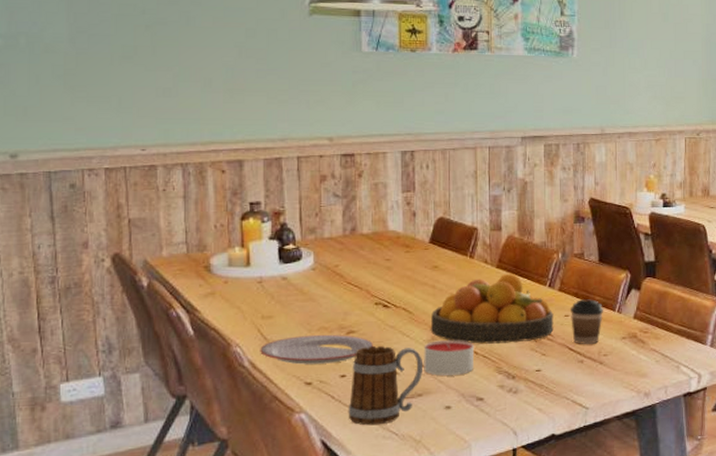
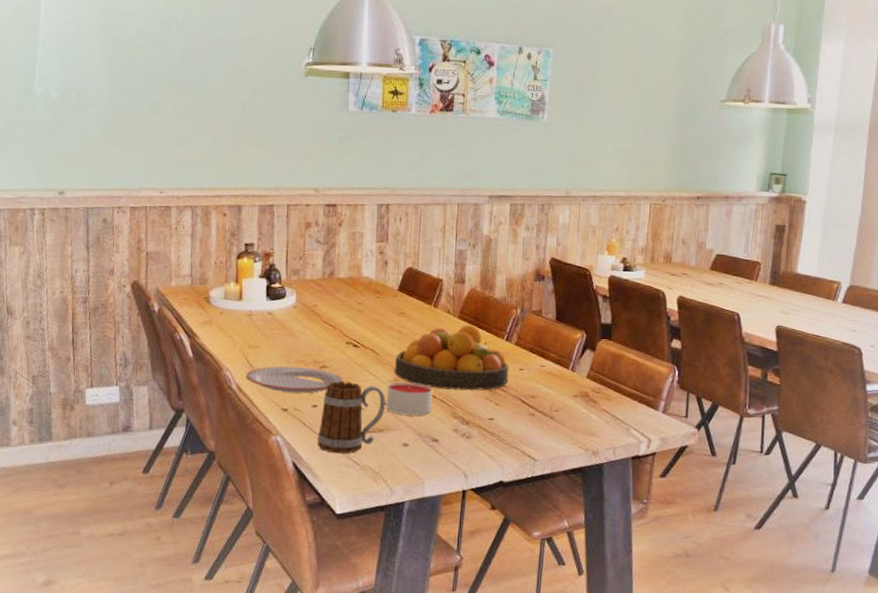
coffee cup: present [571,299,604,345] -> none [525,355,558,400]

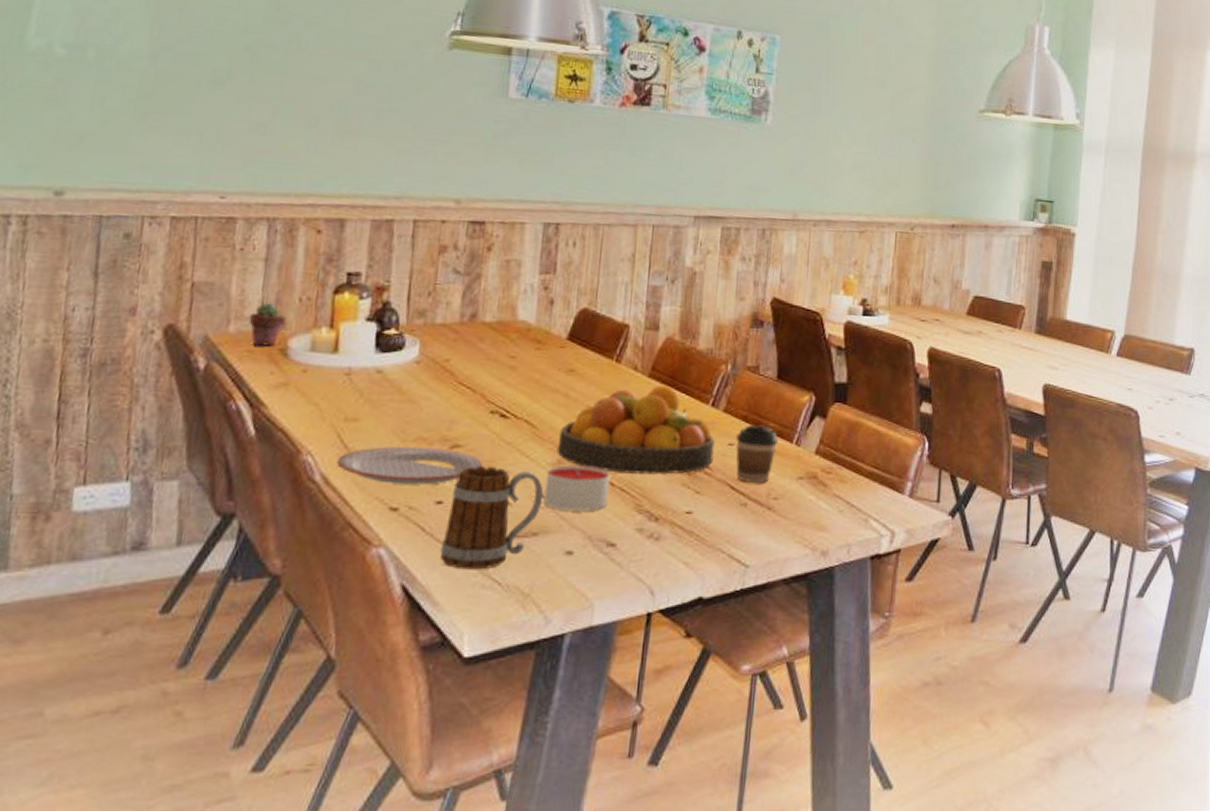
potted succulent: none [183,266,208,296] -> present [249,303,287,347]
coffee cup: none [525,355,558,400] -> present [736,425,779,484]

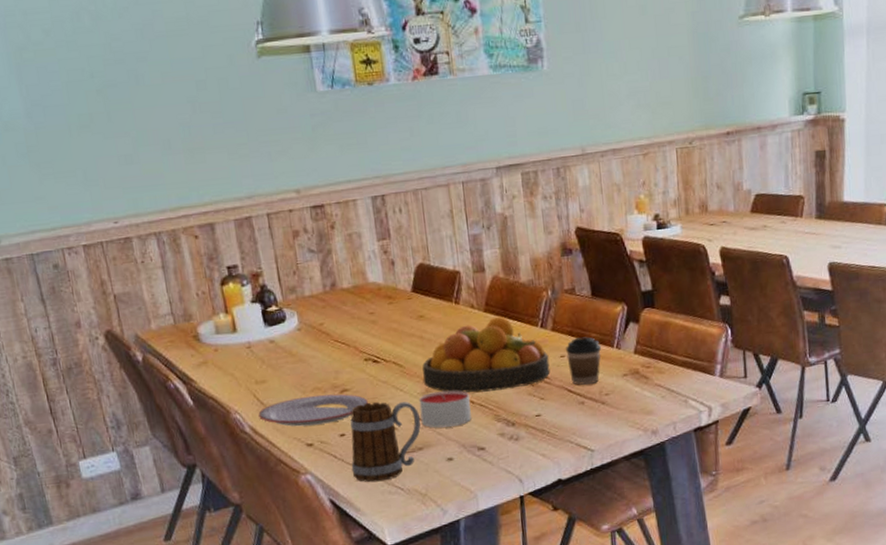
potted succulent: present [249,303,287,347] -> none [163,301,192,337]

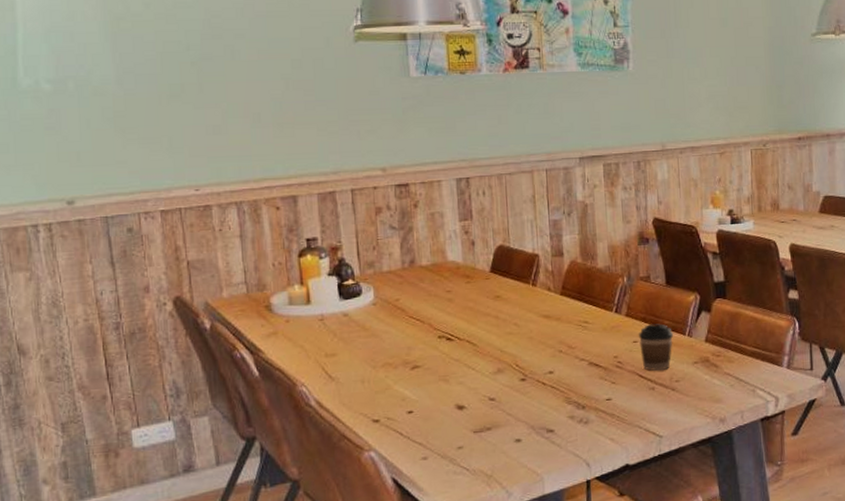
plate: present [258,394,368,427] -> none [325,370,439,402]
mug: present [350,402,421,483] -> none [417,380,491,462]
candle: present [418,390,472,428] -> none [490,371,542,408]
fruit bowl: present [422,316,550,393] -> none [495,300,623,375]

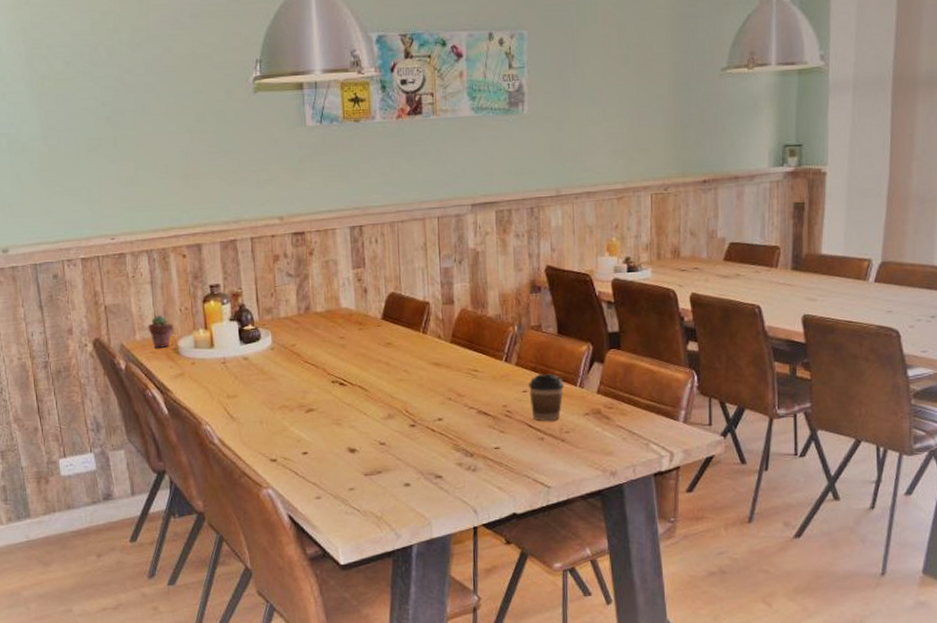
potted succulent: none [236,270,266,306] -> present [148,315,174,348]

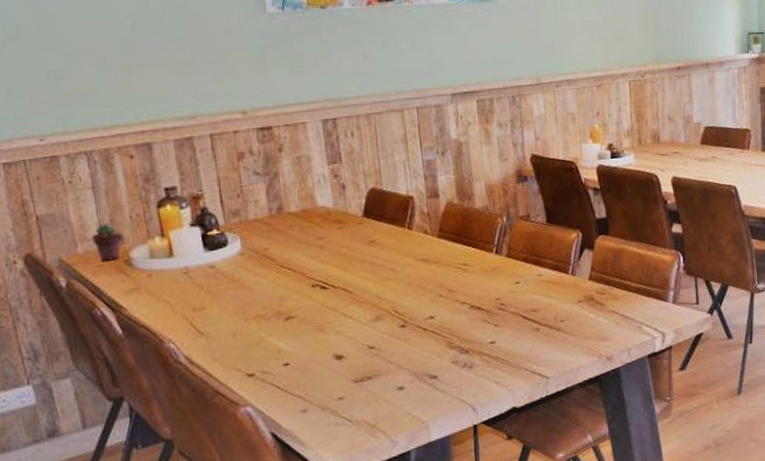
coffee cup: present [529,373,565,422] -> none [521,263,557,312]

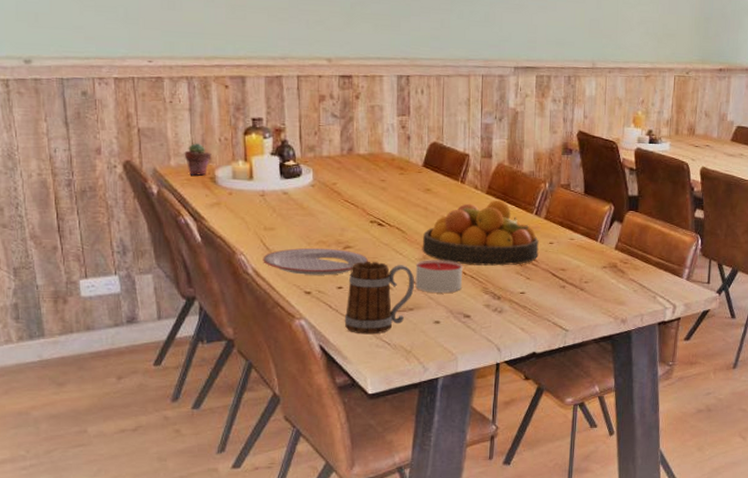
plate: none [195,321,315,356] -> present [263,247,368,275]
mug: none [295,329,371,414] -> present [344,262,415,335]
candle: none [368,317,424,356] -> present [415,260,462,293]
fruit bowl: none [373,242,505,320] -> present [422,199,539,266]

